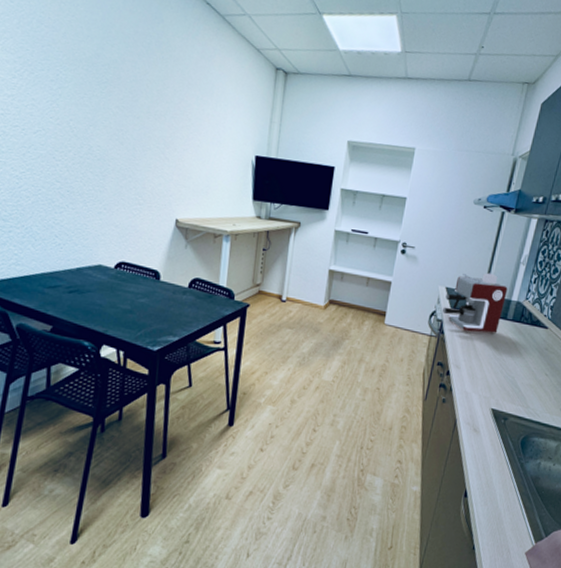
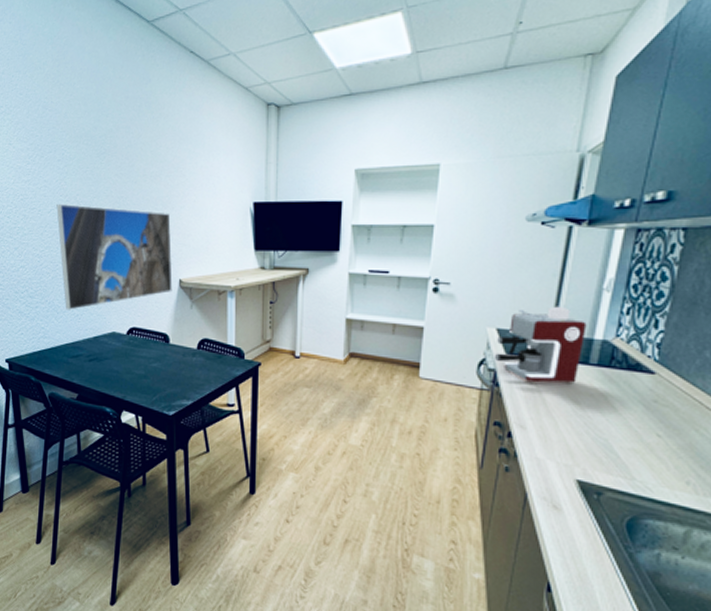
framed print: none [44,125,172,239] -> present [56,203,173,310]

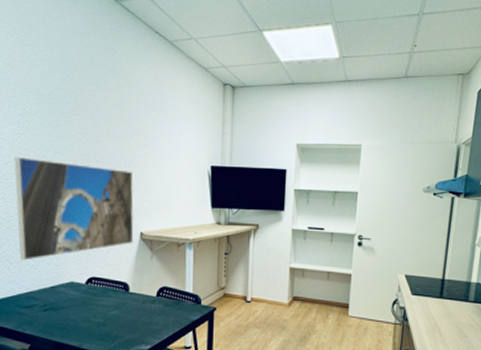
coffee maker: present [495,306,587,383] -> none [404,257,466,317]

